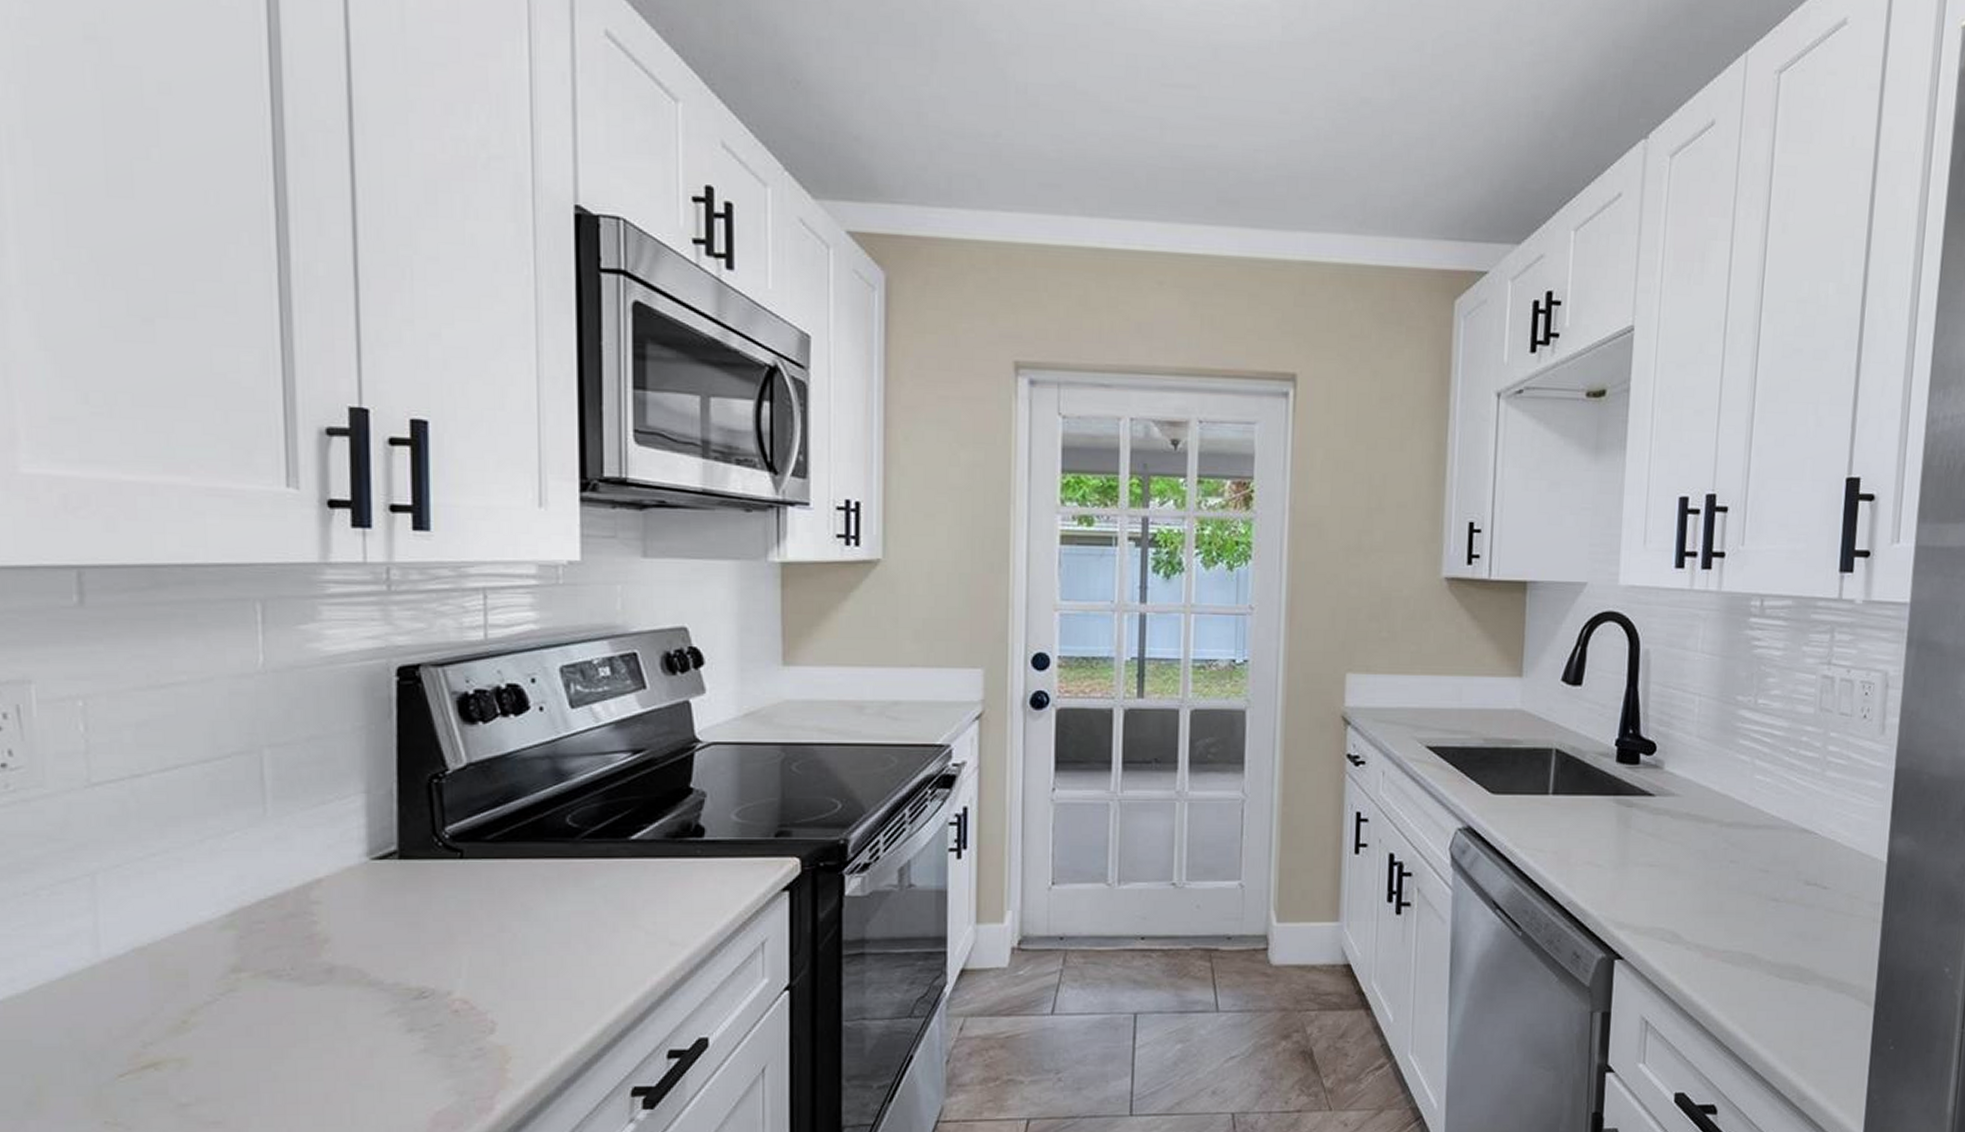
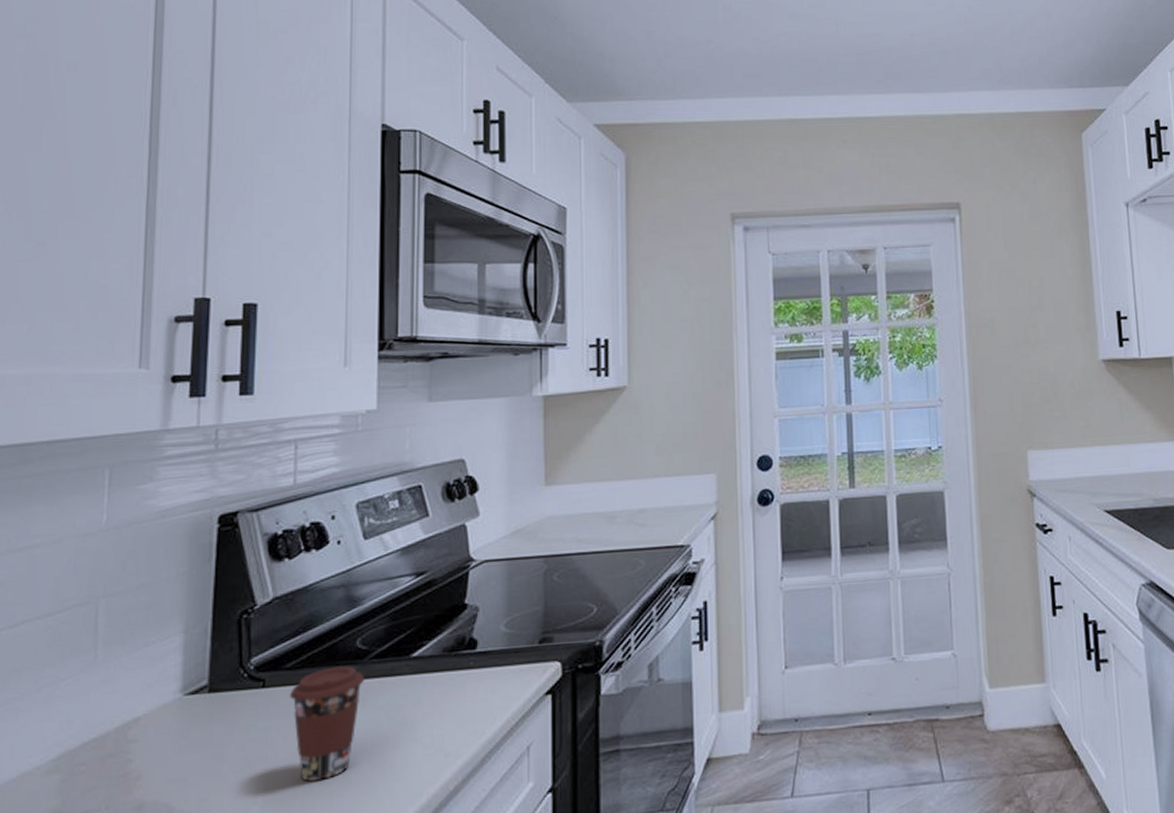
coffee cup: none [491,842,577,960] -> present [289,665,365,783]

